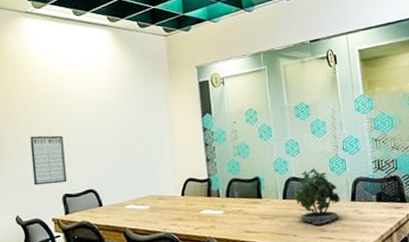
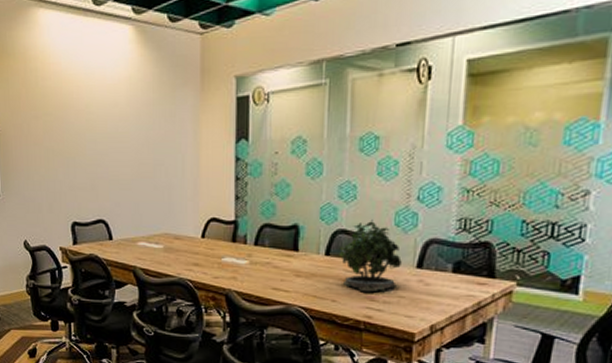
writing board: present [30,135,67,186] -> none [40,153,76,209]

